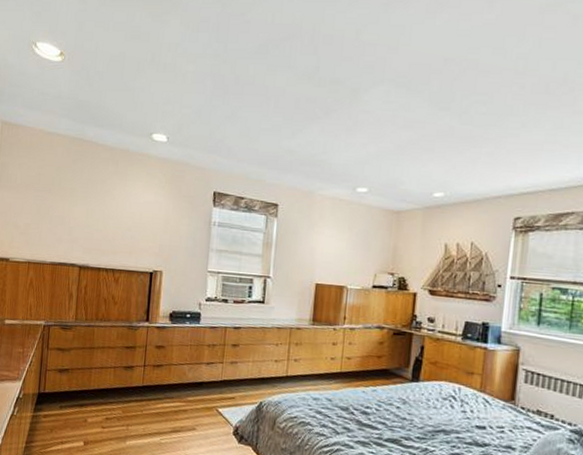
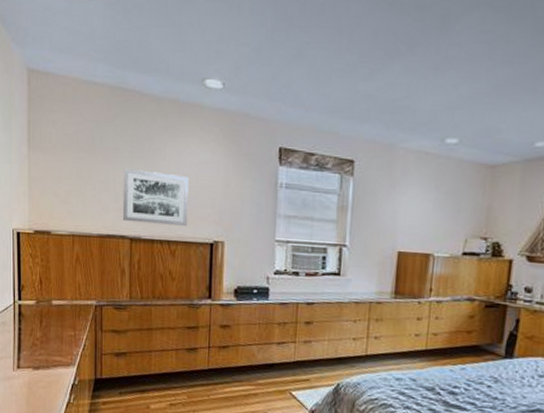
wall art: none [73,205,134,257] -> present [122,167,189,226]

